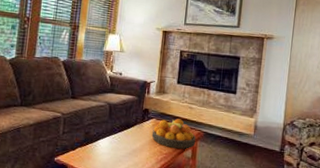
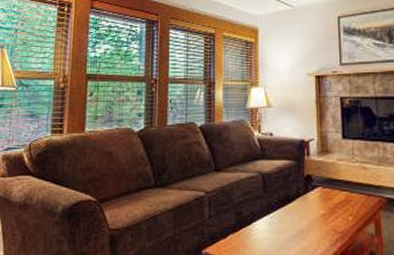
fruit bowl: present [151,119,196,149] -> none [319,184,378,223]

